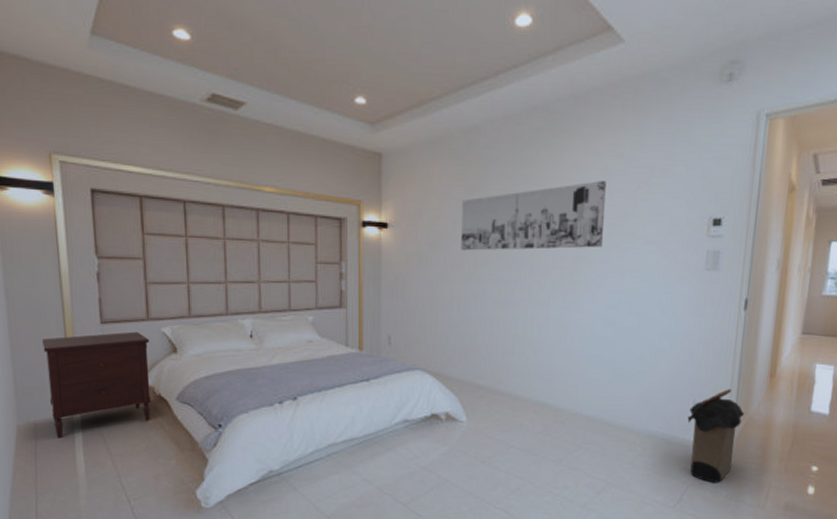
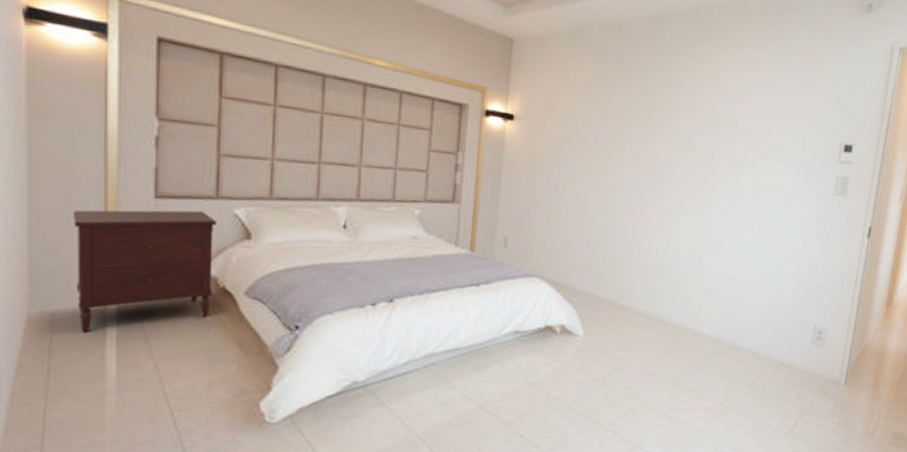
wall art: present [461,181,606,251] -> none [591,94,745,163]
laundry hamper: present [687,389,745,483] -> none [806,315,862,410]

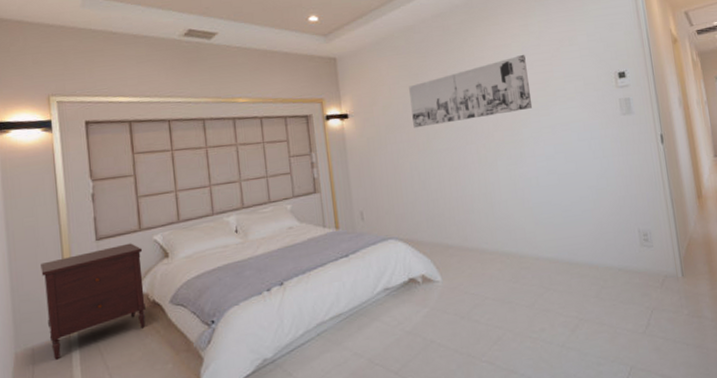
wall art: none [591,94,745,163] -> present [409,55,533,128]

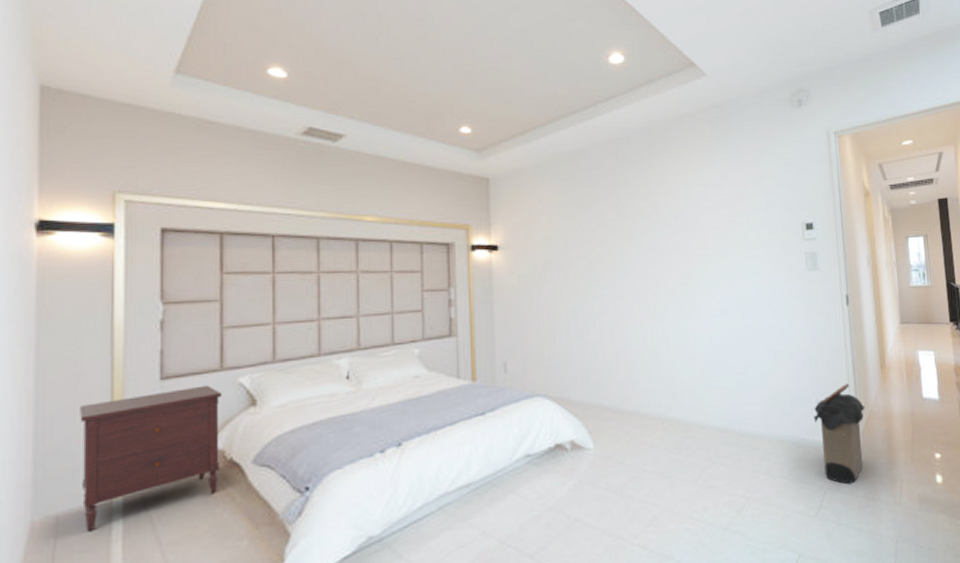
wall art: present [409,55,533,128] -> none [572,195,711,268]
laundry hamper: none [636,214,686,304] -> present [813,384,865,484]

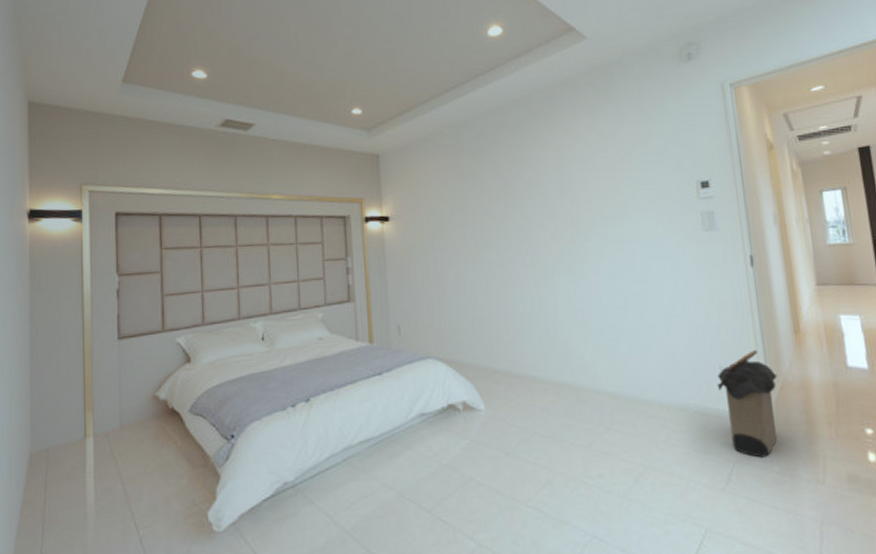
dresser: present [80,385,223,532] -> none [61,344,165,464]

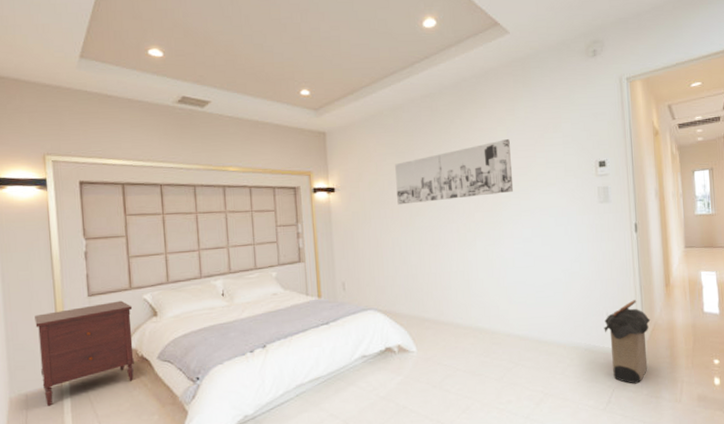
dresser: none [61,344,165,464] -> present [35,300,134,406]
wall art: none [457,158,598,235] -> present [395,139,514,205]

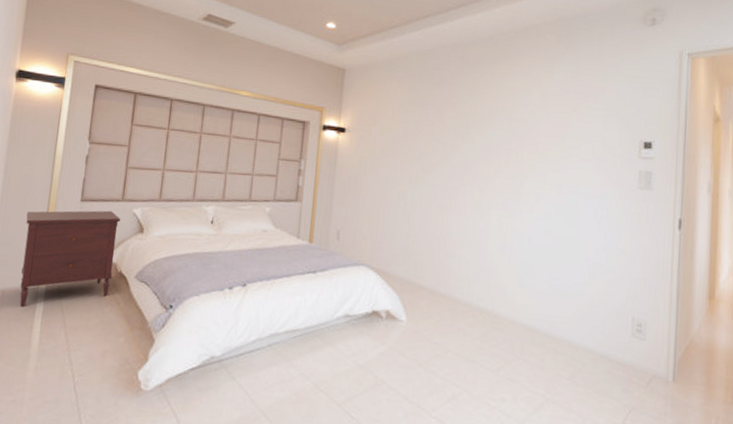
wall art: present [395,139,514,205] -> none [410,102,544,162]
laundry hamper: present [604,300,651,384] -> none [627,308,686,409]

